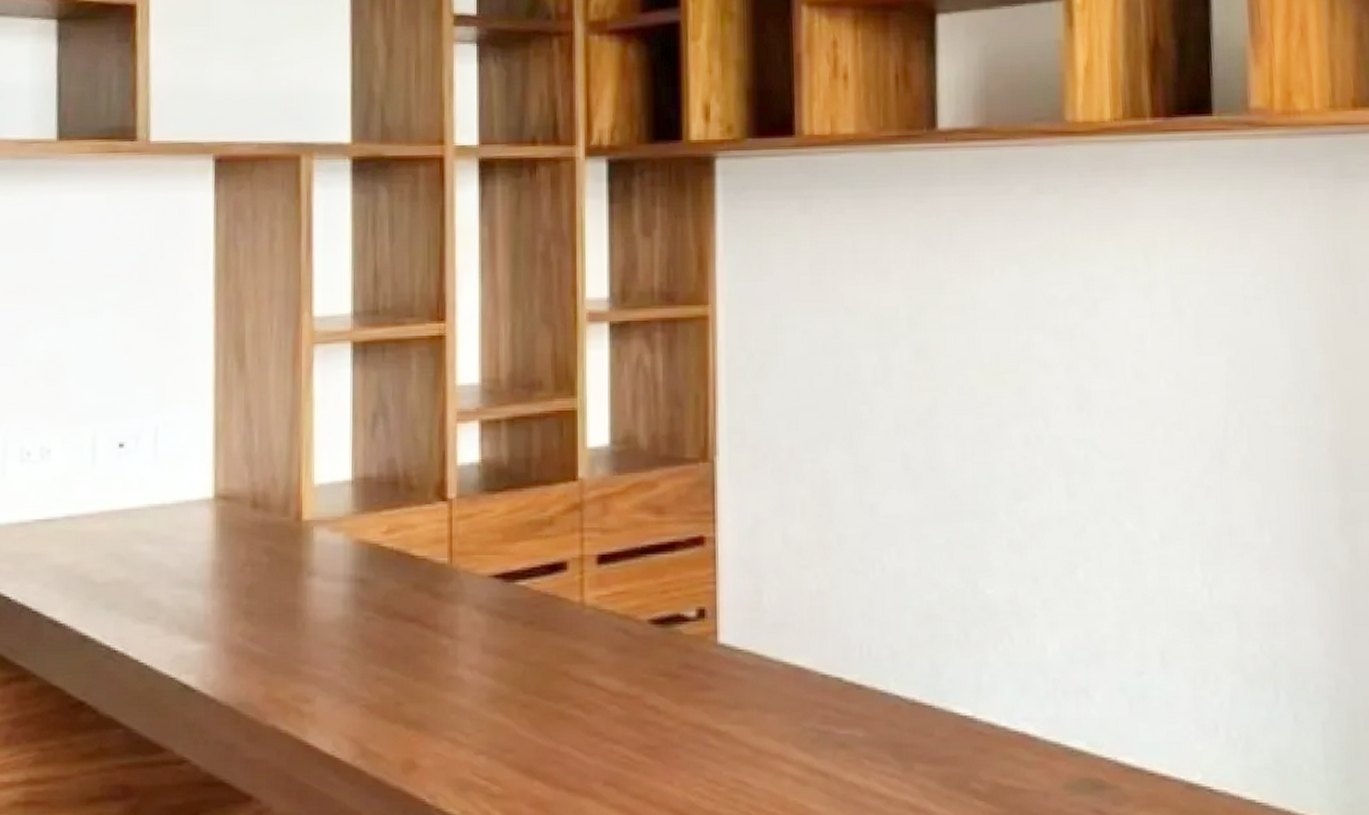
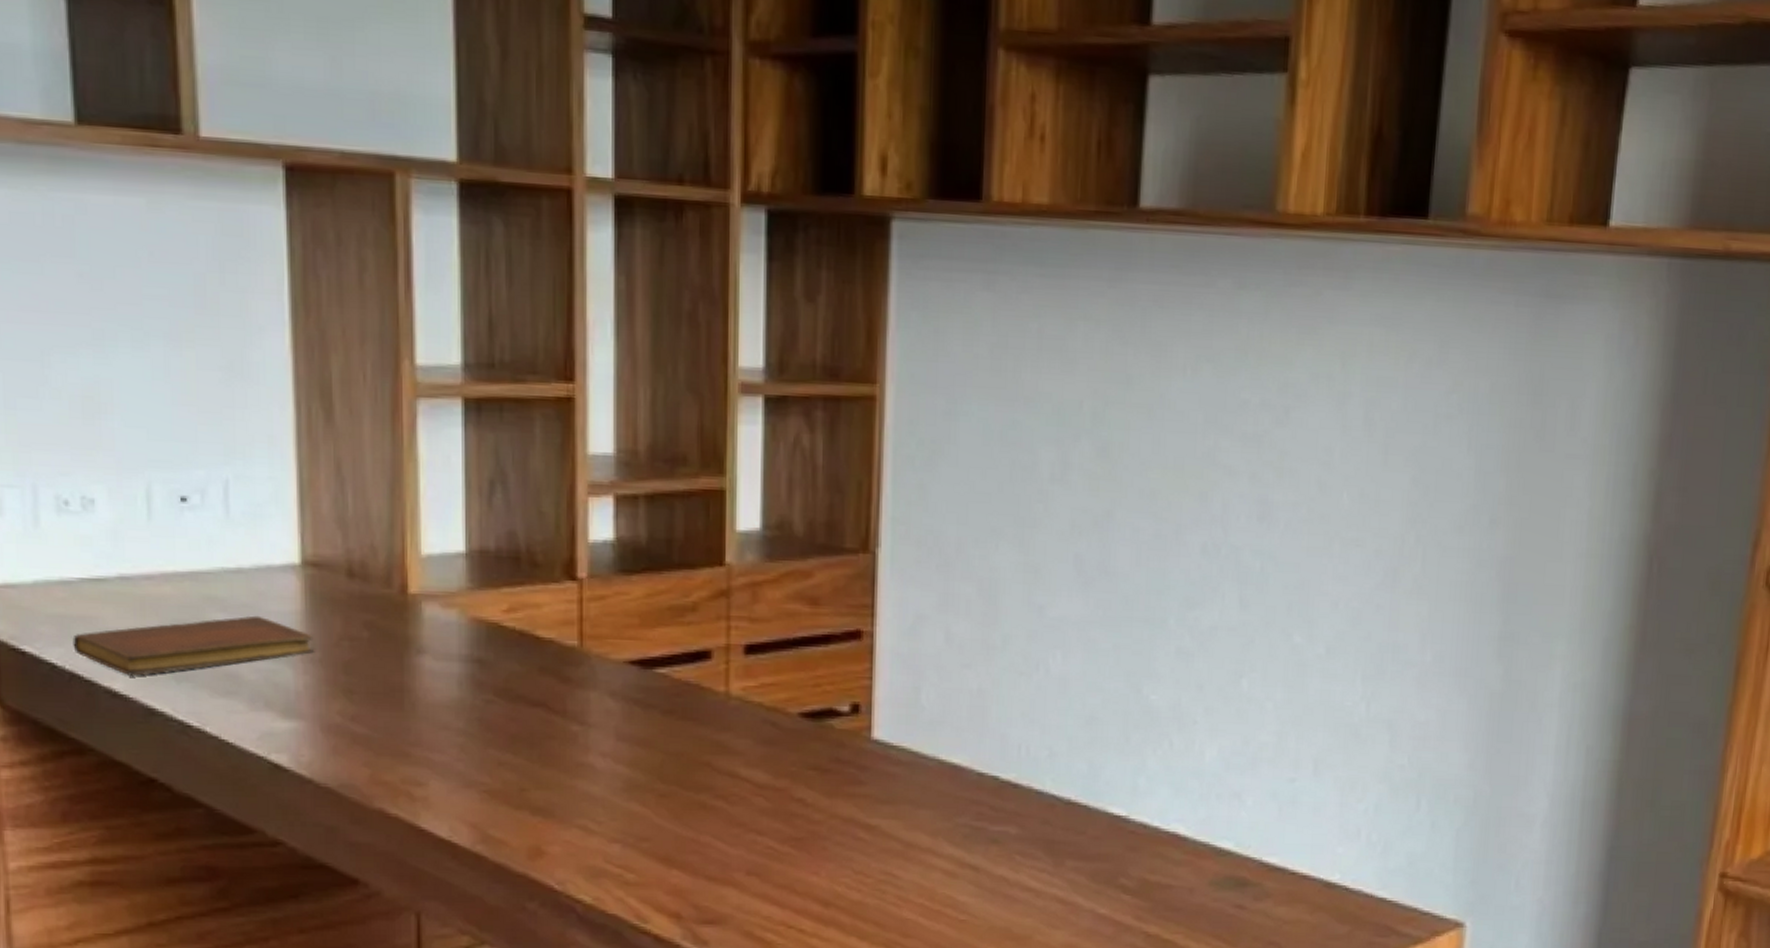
notebook: none [25,546,223,606] -> present [72,615,315,676]

